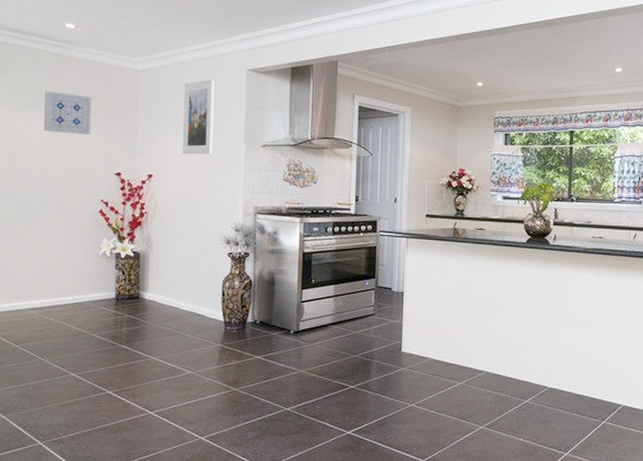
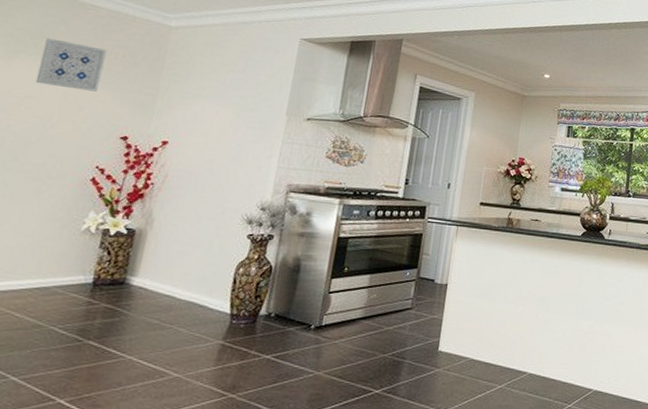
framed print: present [182,79,215,155] -> none [210,44,262,124]

